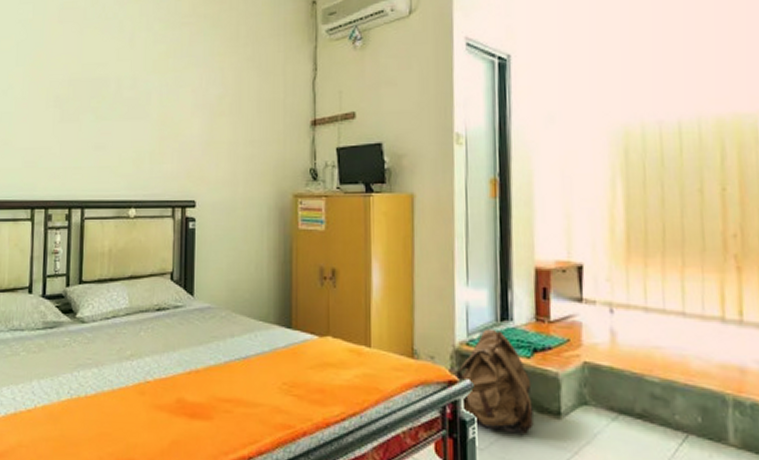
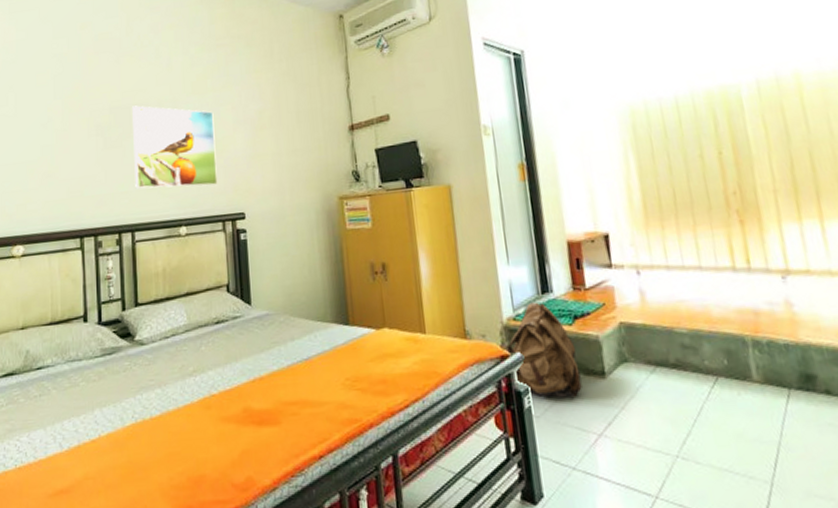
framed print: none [88,79,172,169] -> present [132,105,218,189]

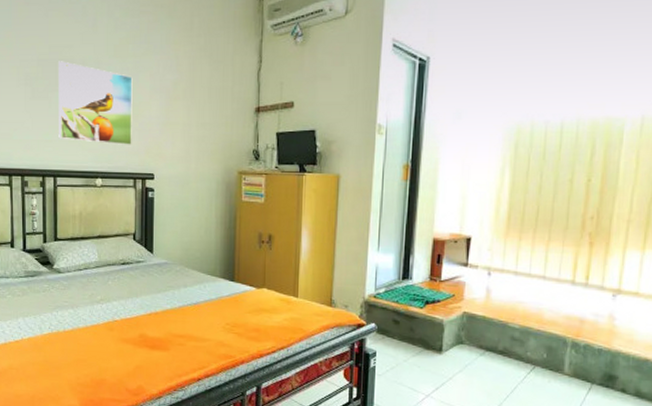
backpack: present [505,302,582,398] -> none [362,285,422,364]

